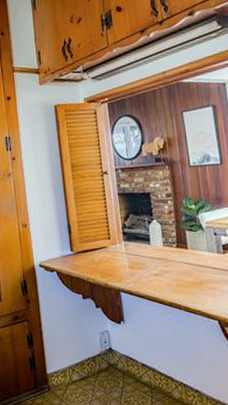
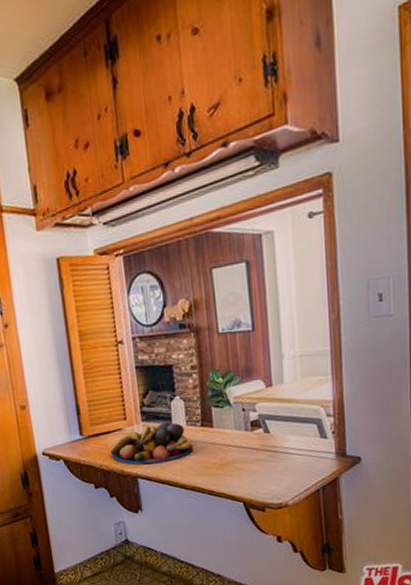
fruit bowl: none [96,242,170,280] -> present [110,421,193,464]

